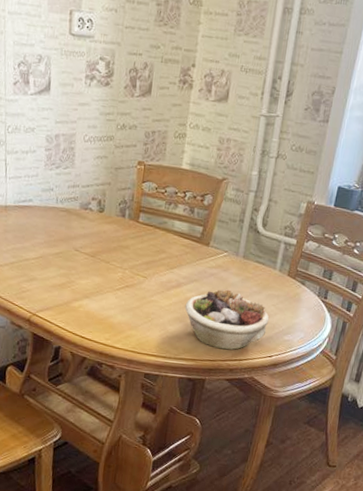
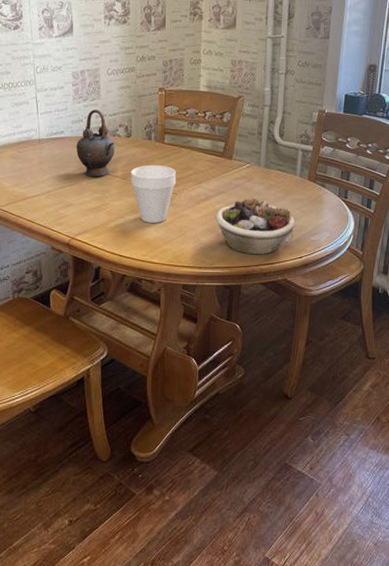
teapot: none [44,178,86,252] -> present [76,109,115,176]
cup: none [99,244,148,307] -> present [130,164,177,223]

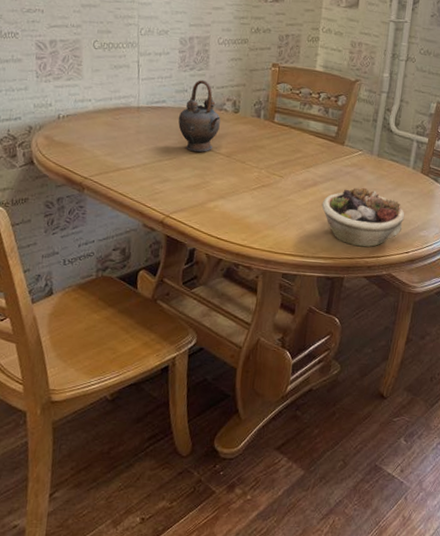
cup: present [130,164,177,223] -> none [234,144,284,207]

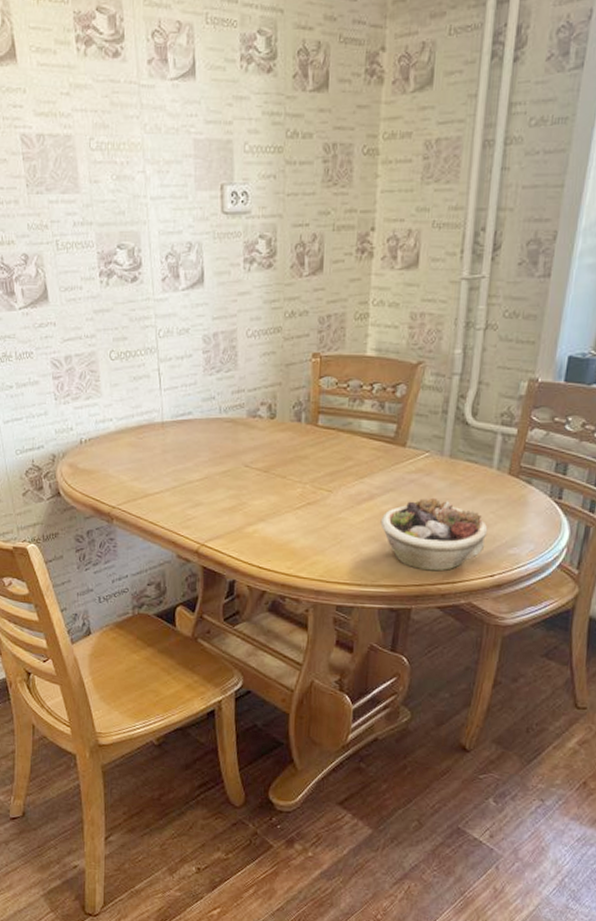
teapot: present [178,80,221,152] -> none [206,383,255,468]

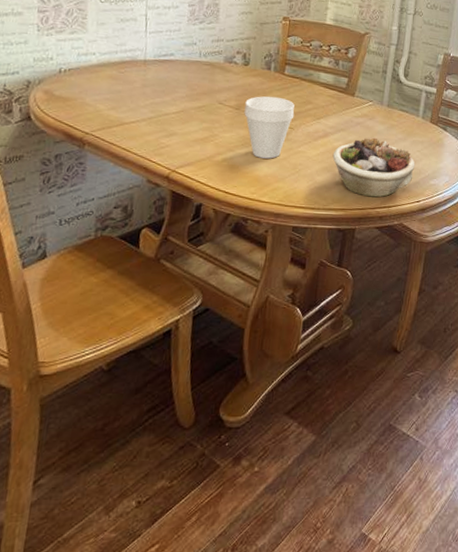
cup: none [273,453,332,528] -> present [244,96,295,159]

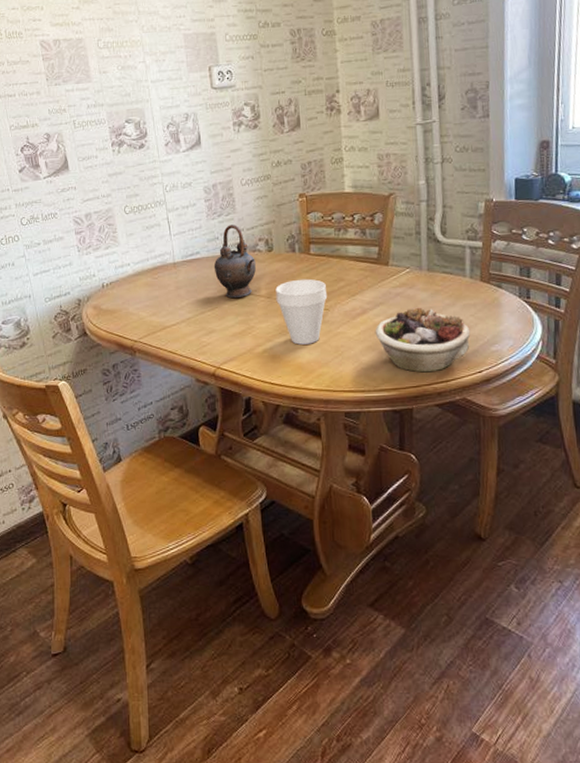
teapot: none [186,33,230,105] -> present [213,224,256,298]

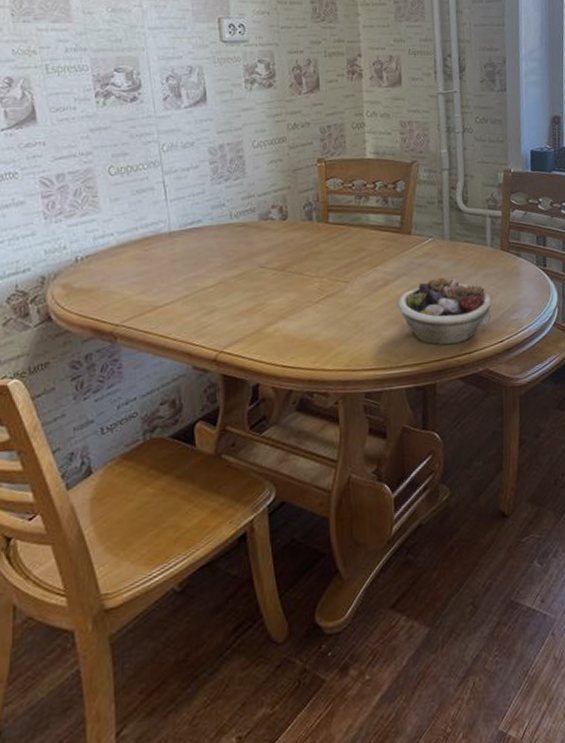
teapot: present [213,224,256,298] -> none [218,190,268,271]
cup: present [275,278,328,345] -> none [290,249,347,321]

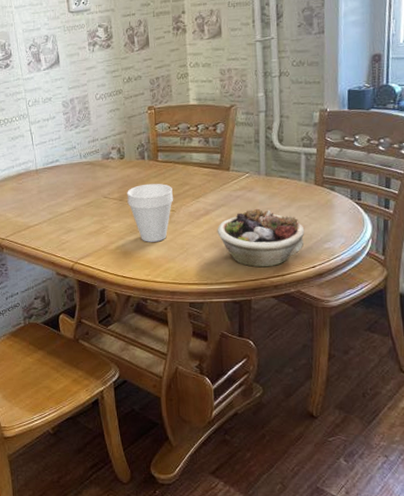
cup: none [290,249,347,321] -> present [127,183,174,242]

